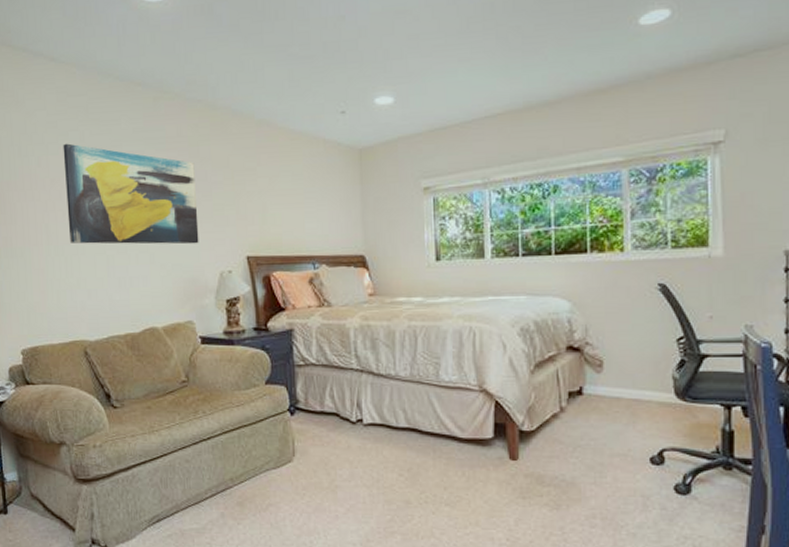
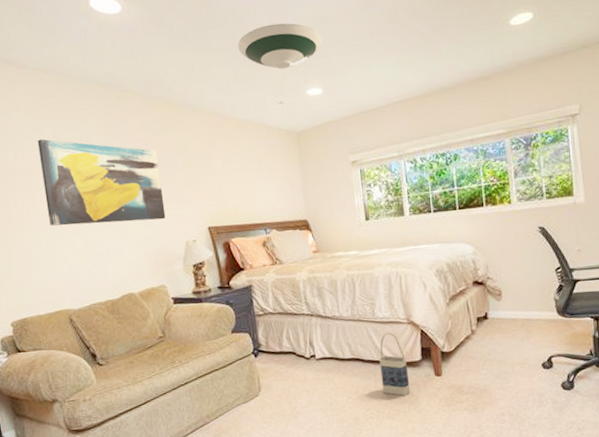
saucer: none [295,16,398,72] -> present [237,23,323,69]
bag: none [441,400,477,481] -> present [379,332,411,397]

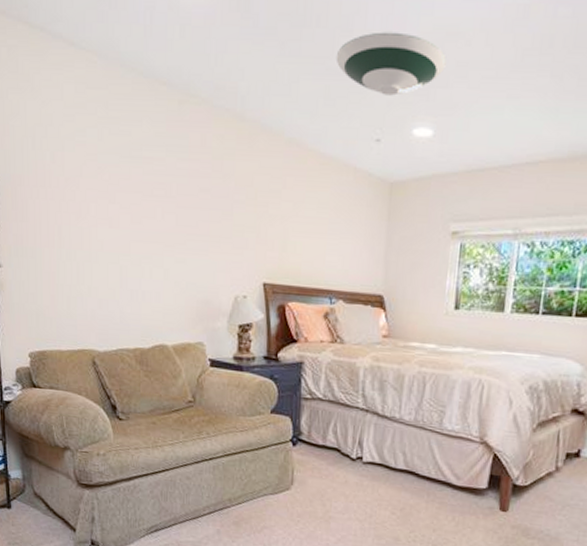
wall art: present [37,139,166,226] -> none [79,140,217,264]
bag: present [379,332,411,397] -> none [433,449,470,526]

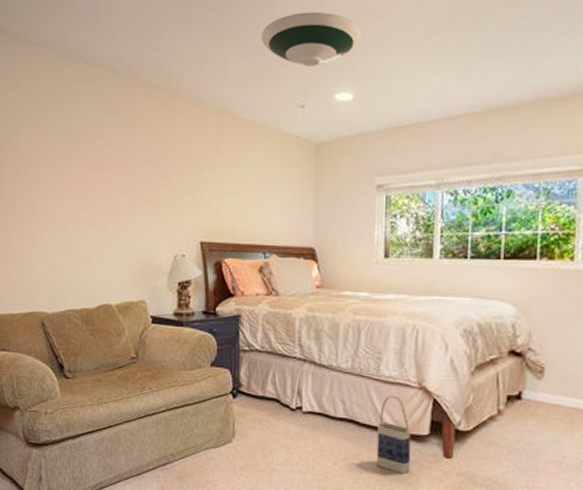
bag: none [433,449,470,526] -> present [376,395,411,475]

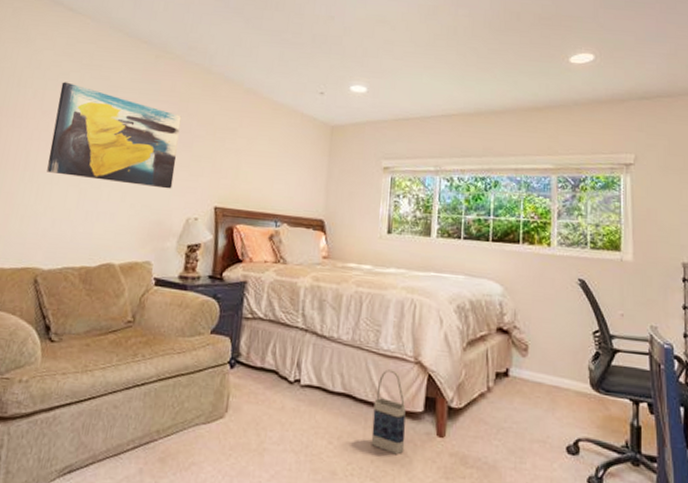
wall art: none [32,123,156,227] -> present [47,82,182,189]
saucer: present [261,11,362,67] -> none [289,16,377,61]

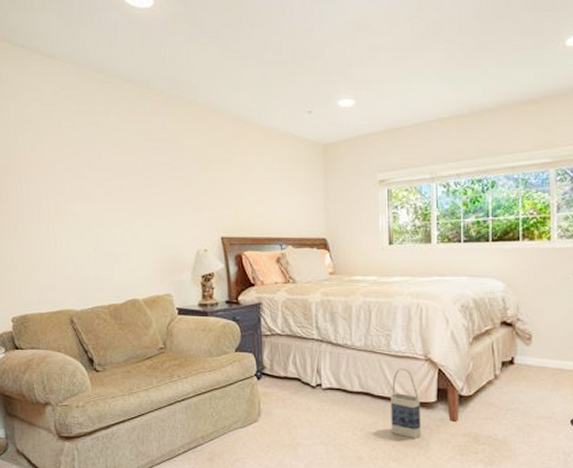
wall art: present [47,82,182,189] -> none [56,131,178,225]

